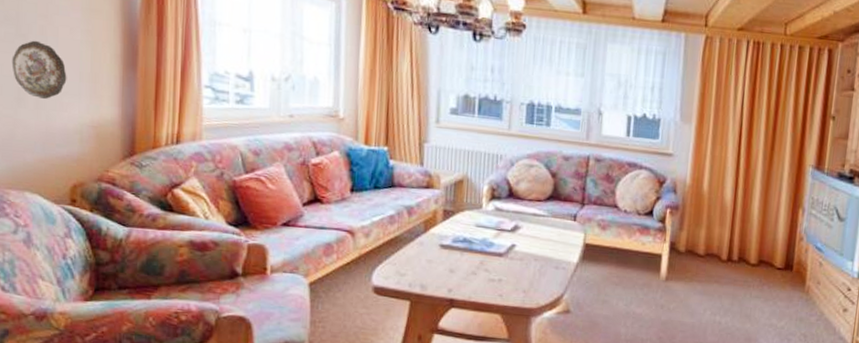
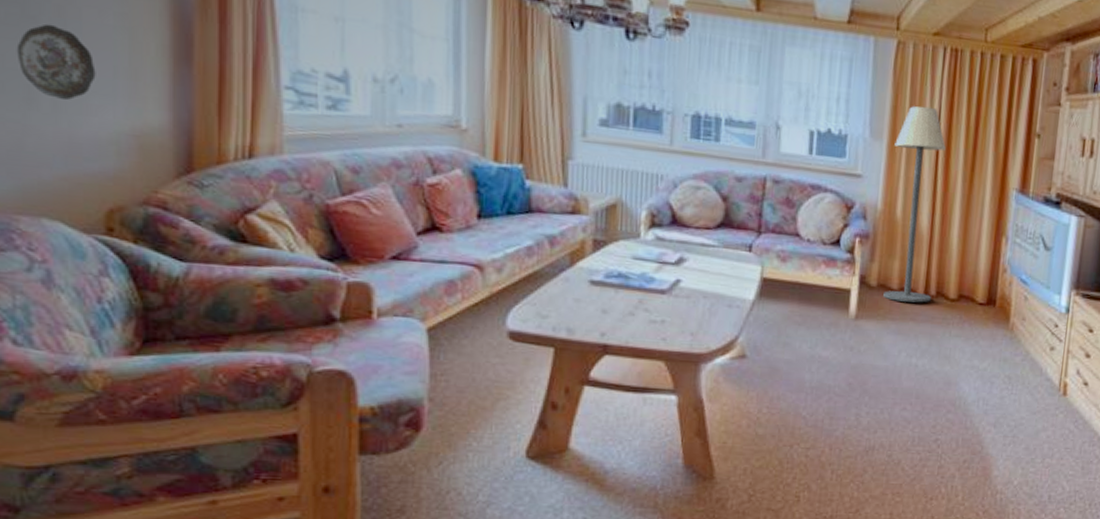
floor lamp: none [691,92,748,267] -> present [883,105,946,303]

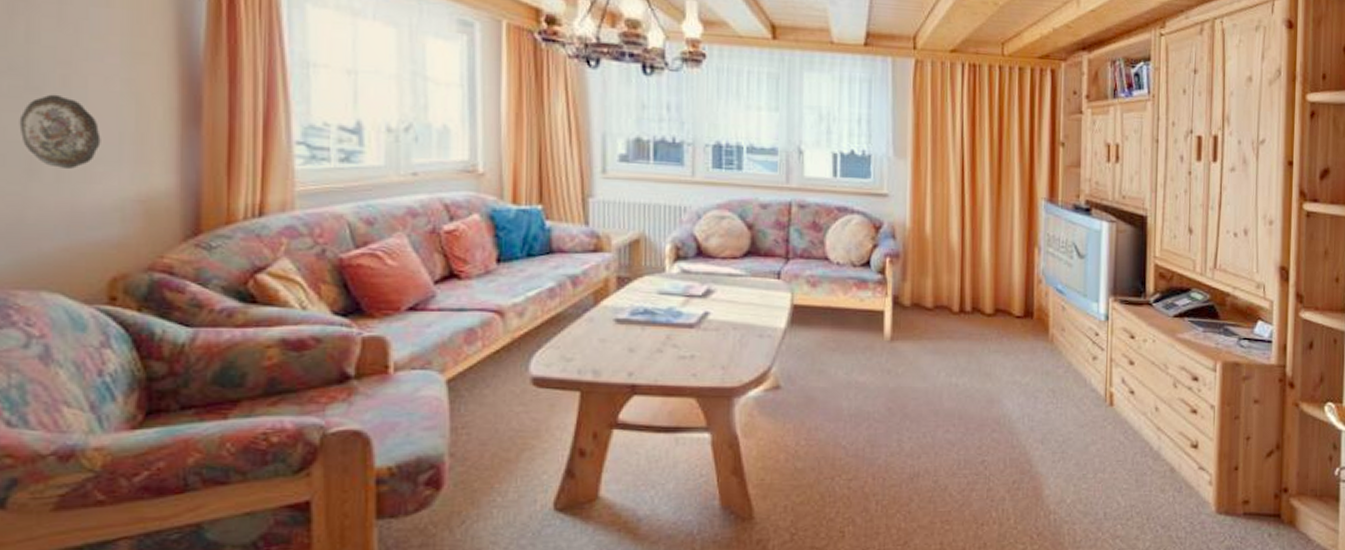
floor lamp: present [883,105,946,303] -> none [918,122,971,320]

